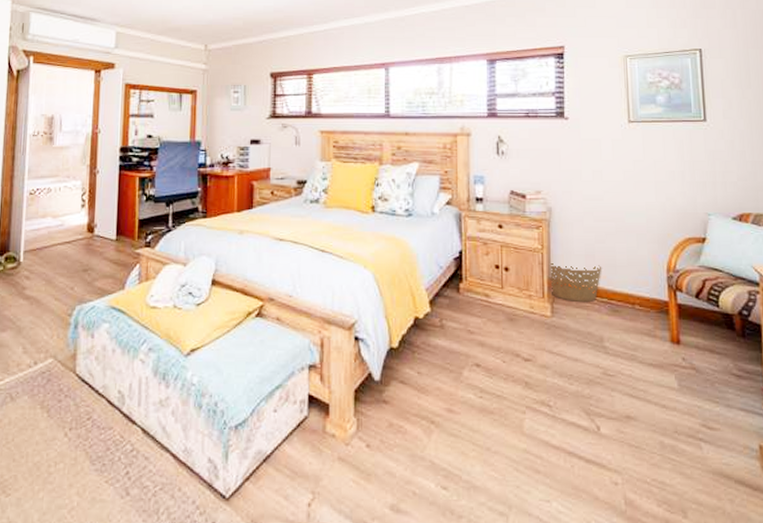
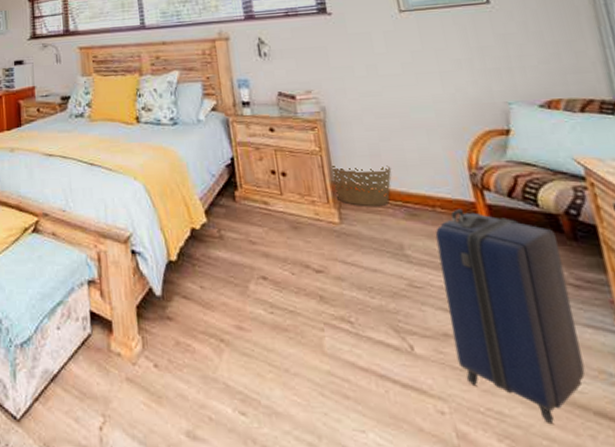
suitcase: none [631,306,734,490] -> present [435,208,585,423]

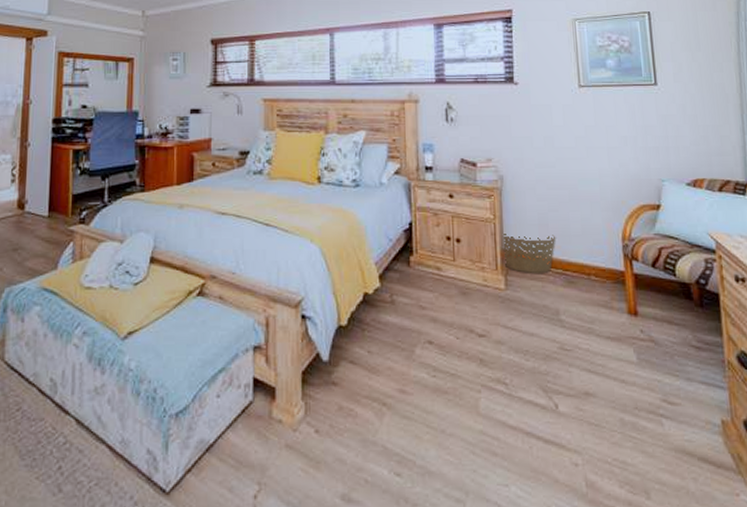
suitcase: present [435,208,585,423] -> none [587,276,695,469]

